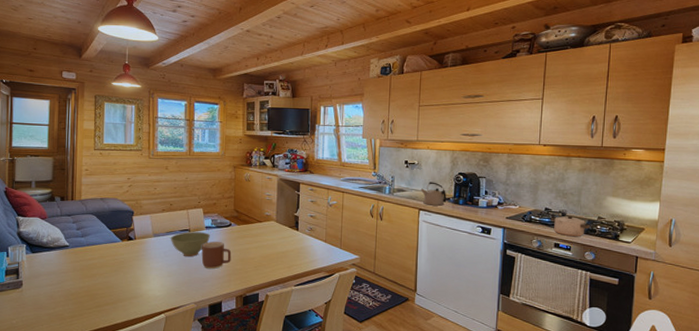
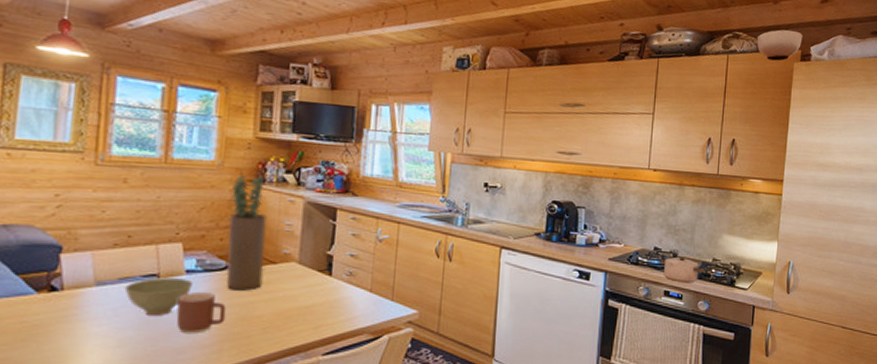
vase: none [230,153,254,241] -> present [226,164,267,291]
kettle: present [420,182,447,207] -> none [503,211,537,244]
bowl: none [638,16,684,45] -> present [757,29,803,61]

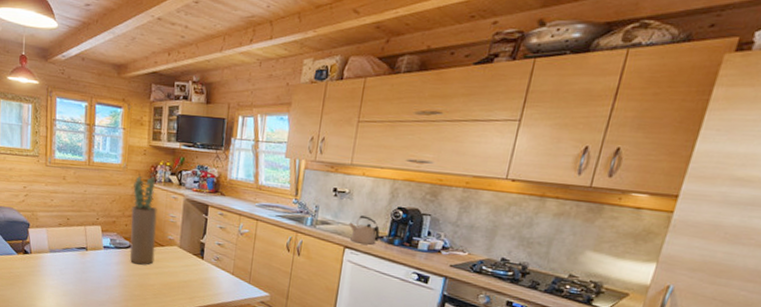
bowl: present [124,278,193,315] -> none [66,250,108,277]
mug: present [176,292,227,333] -> none [98,262,130,292]
kettle: none [503,211,537,244] -> present [348,215,380,246]
cooking pot: present [659,256,705,283] -> none [505,269,558,297]
bowl: present [757,29,803,61] -> none [672,11,747,53]

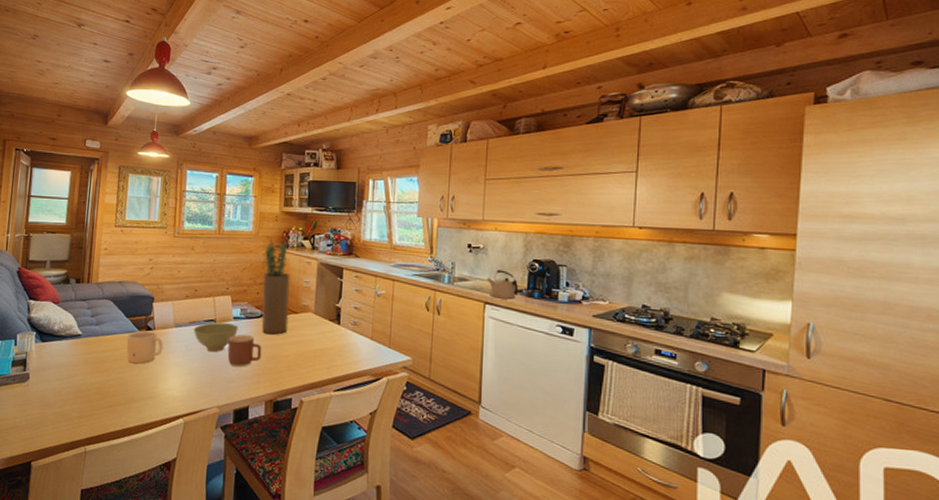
mug: none [6,254,40,284] -> present [126,330,163,364]
bowl: none [66,250,108,277] -> present [193,322,238,352]
mug: none [98,262,130,292] -> present [227,335,262,367]

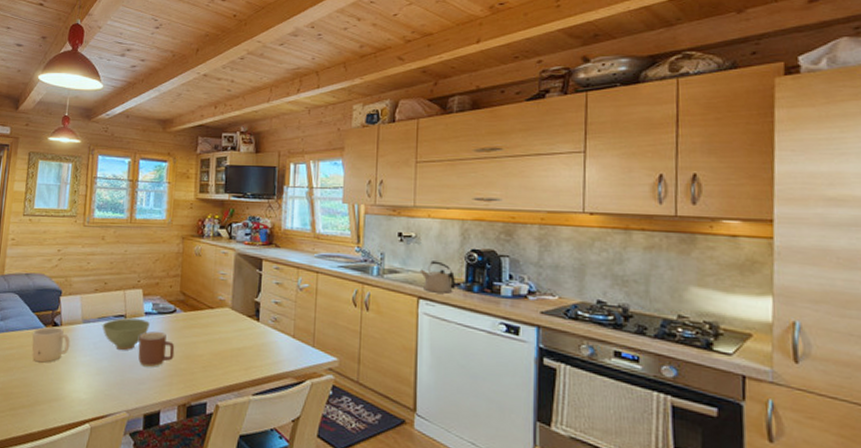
vase: present [261,233,290,335] -> none [174,221,206,332]

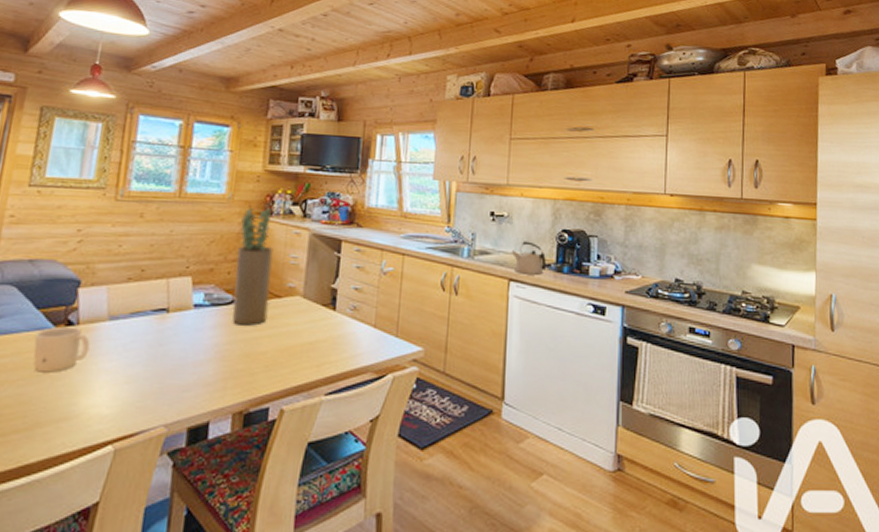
bowl: present [102,318,150,350] -> none [135,312,200,351]
mug: present [138,331,175,367] -> none [182,327,232,370]
vase: none [174,221,206,332] -> present [232,197,274,326]

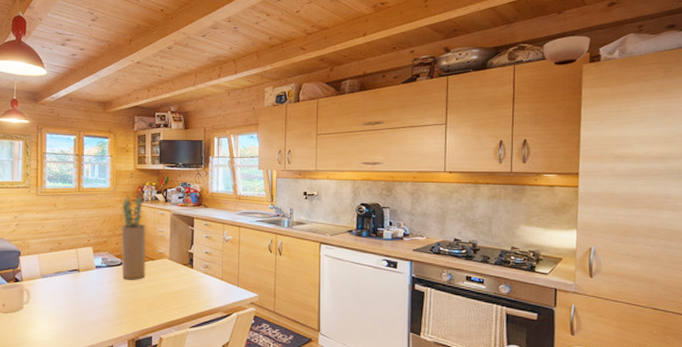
kettle: present [511,241,547,276] -> none [321,213,349,240]
bowl: none [775,43,826,76] -> present [542,35,590,65]

